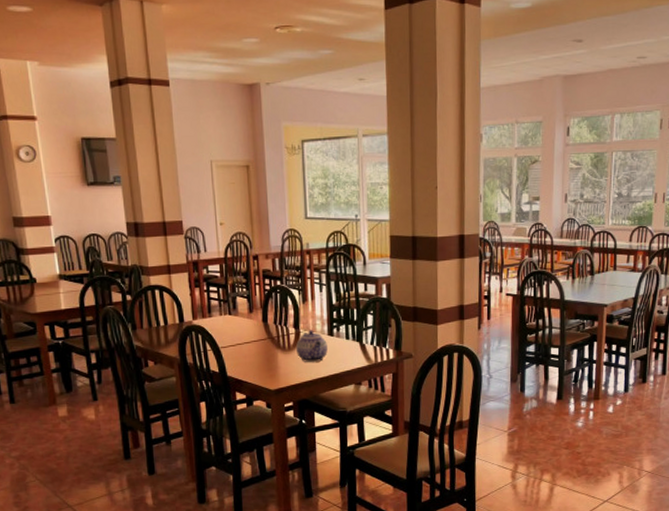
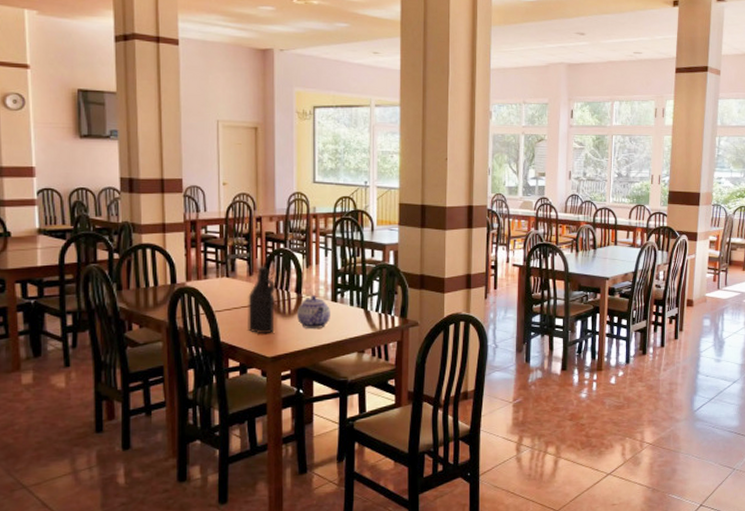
bottle: none [250,303,276,369] -> present [248,266,275,335]

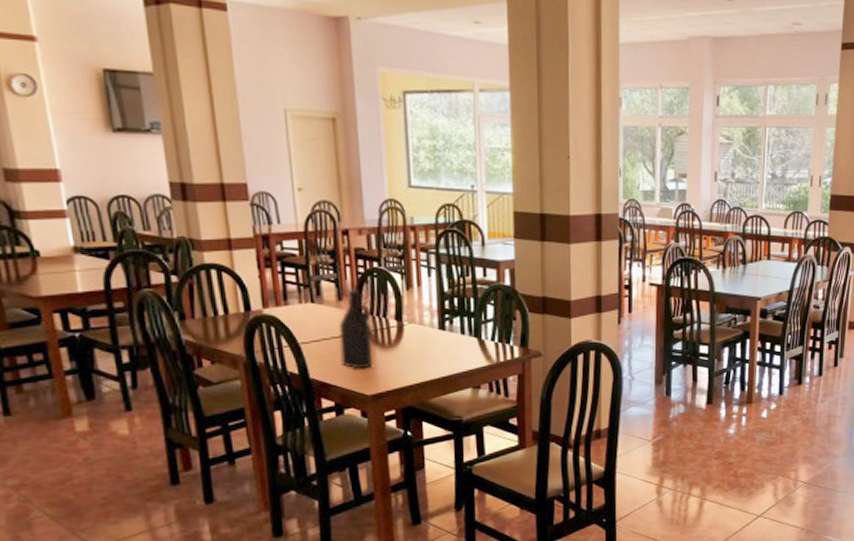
teapot: present [296,295,330,329] -> none [397,322,438,362]

